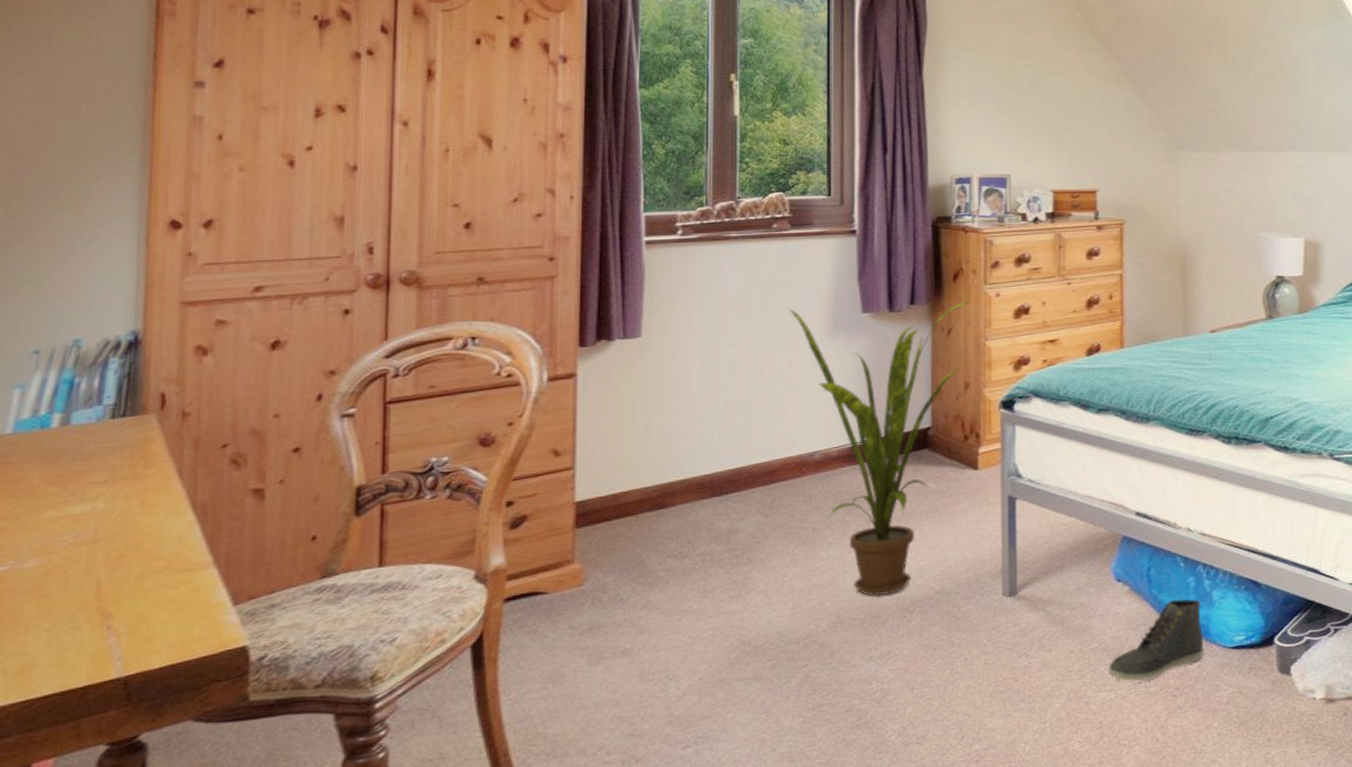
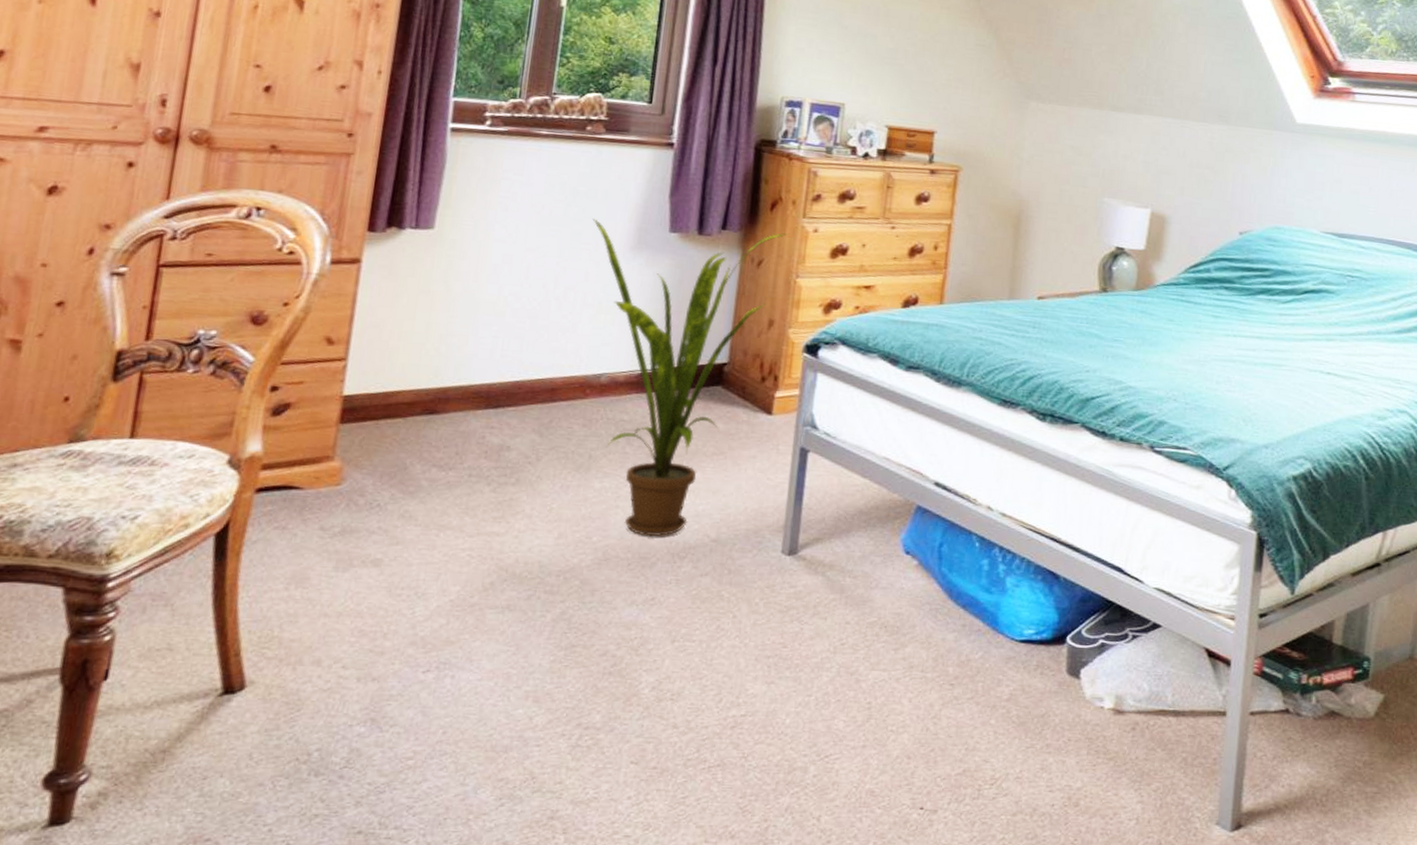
sneaker: present [1108,599,1204,681] -> none [884,581,992,665]

